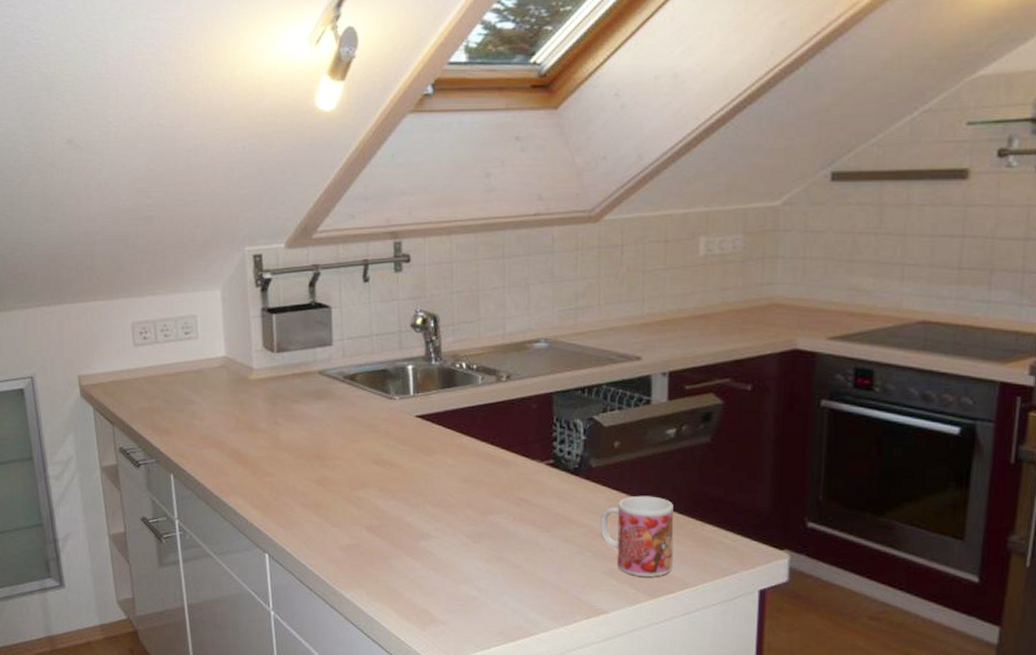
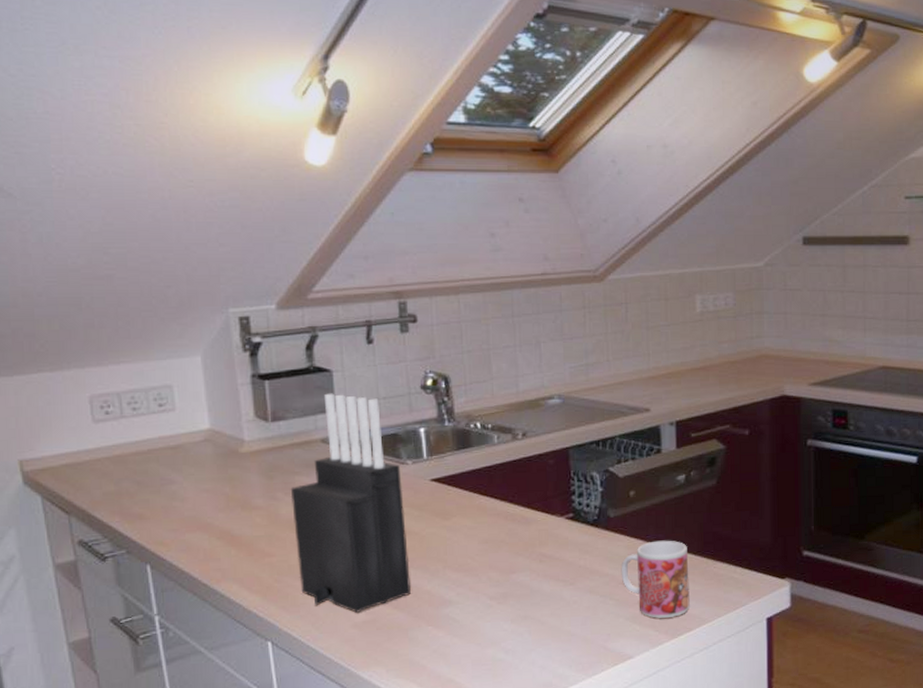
knife block: none [290,328,392,536] -> present [290,393,411,613]

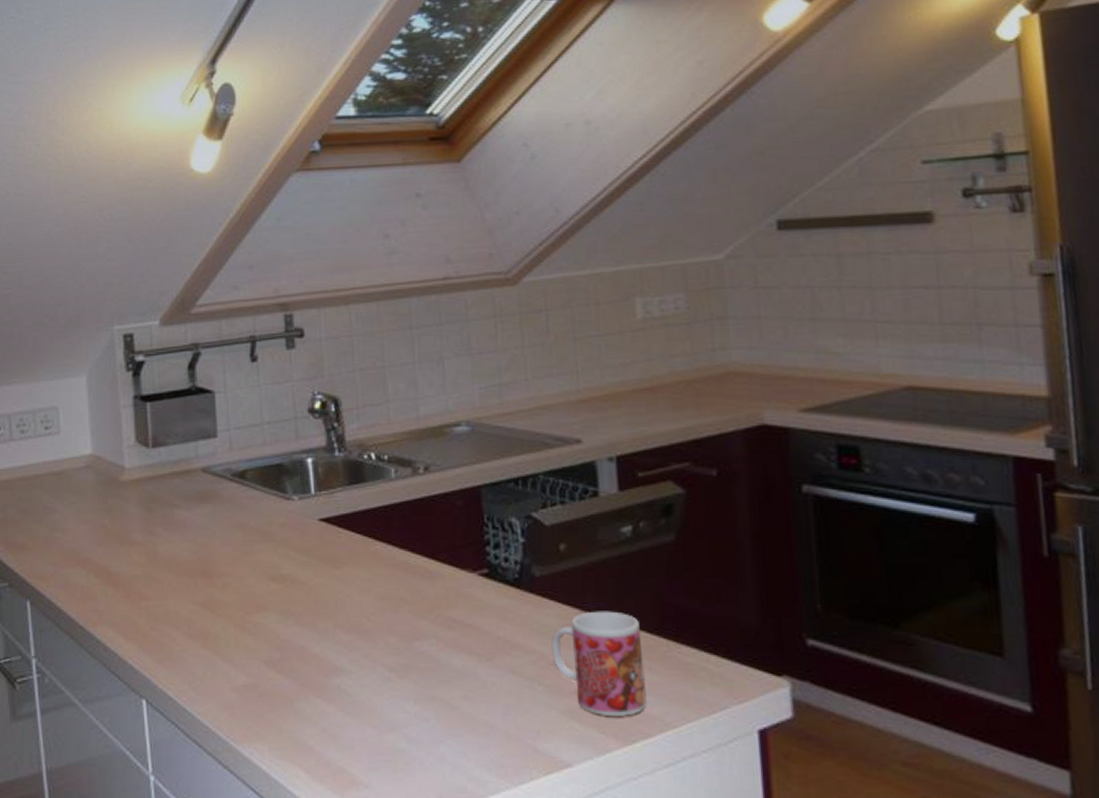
knife block: present [290,393,411,613] -> none [169,417,297,674]

